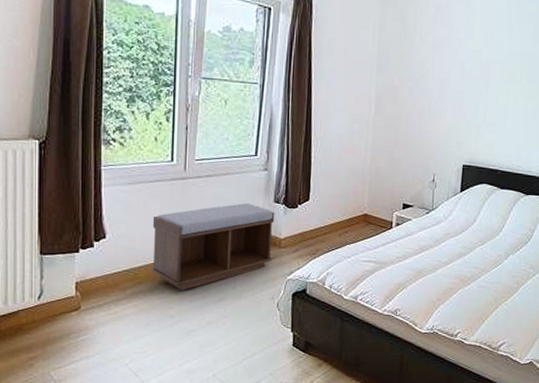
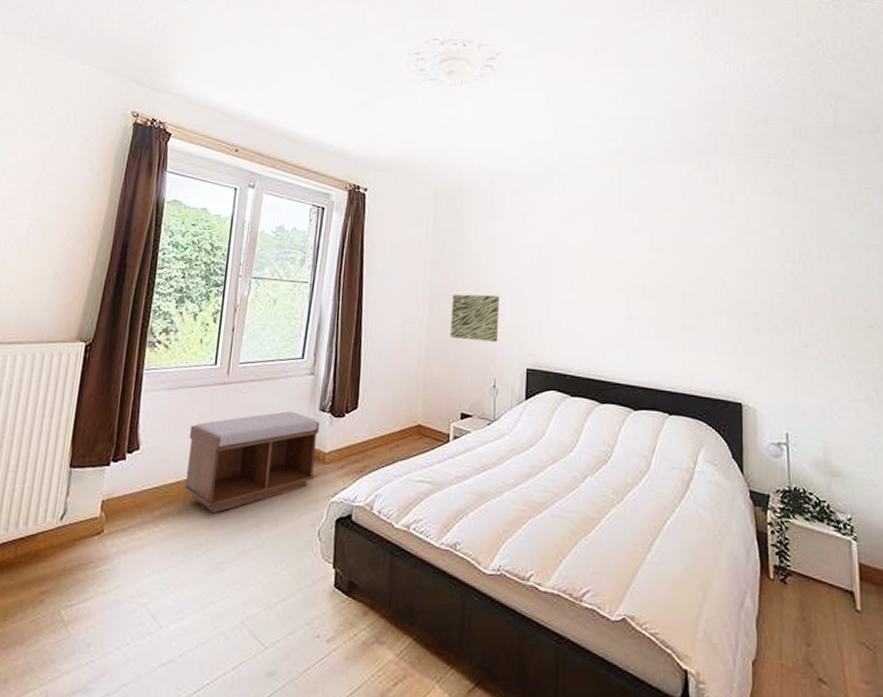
wall art: none [394,96,442,141] -> present [450,294,500,342]

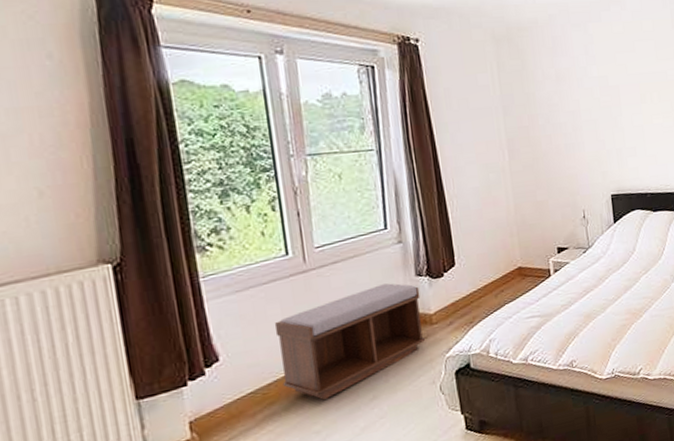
wall art: present [450,294,500,342] -> none [530,130,581,179]

